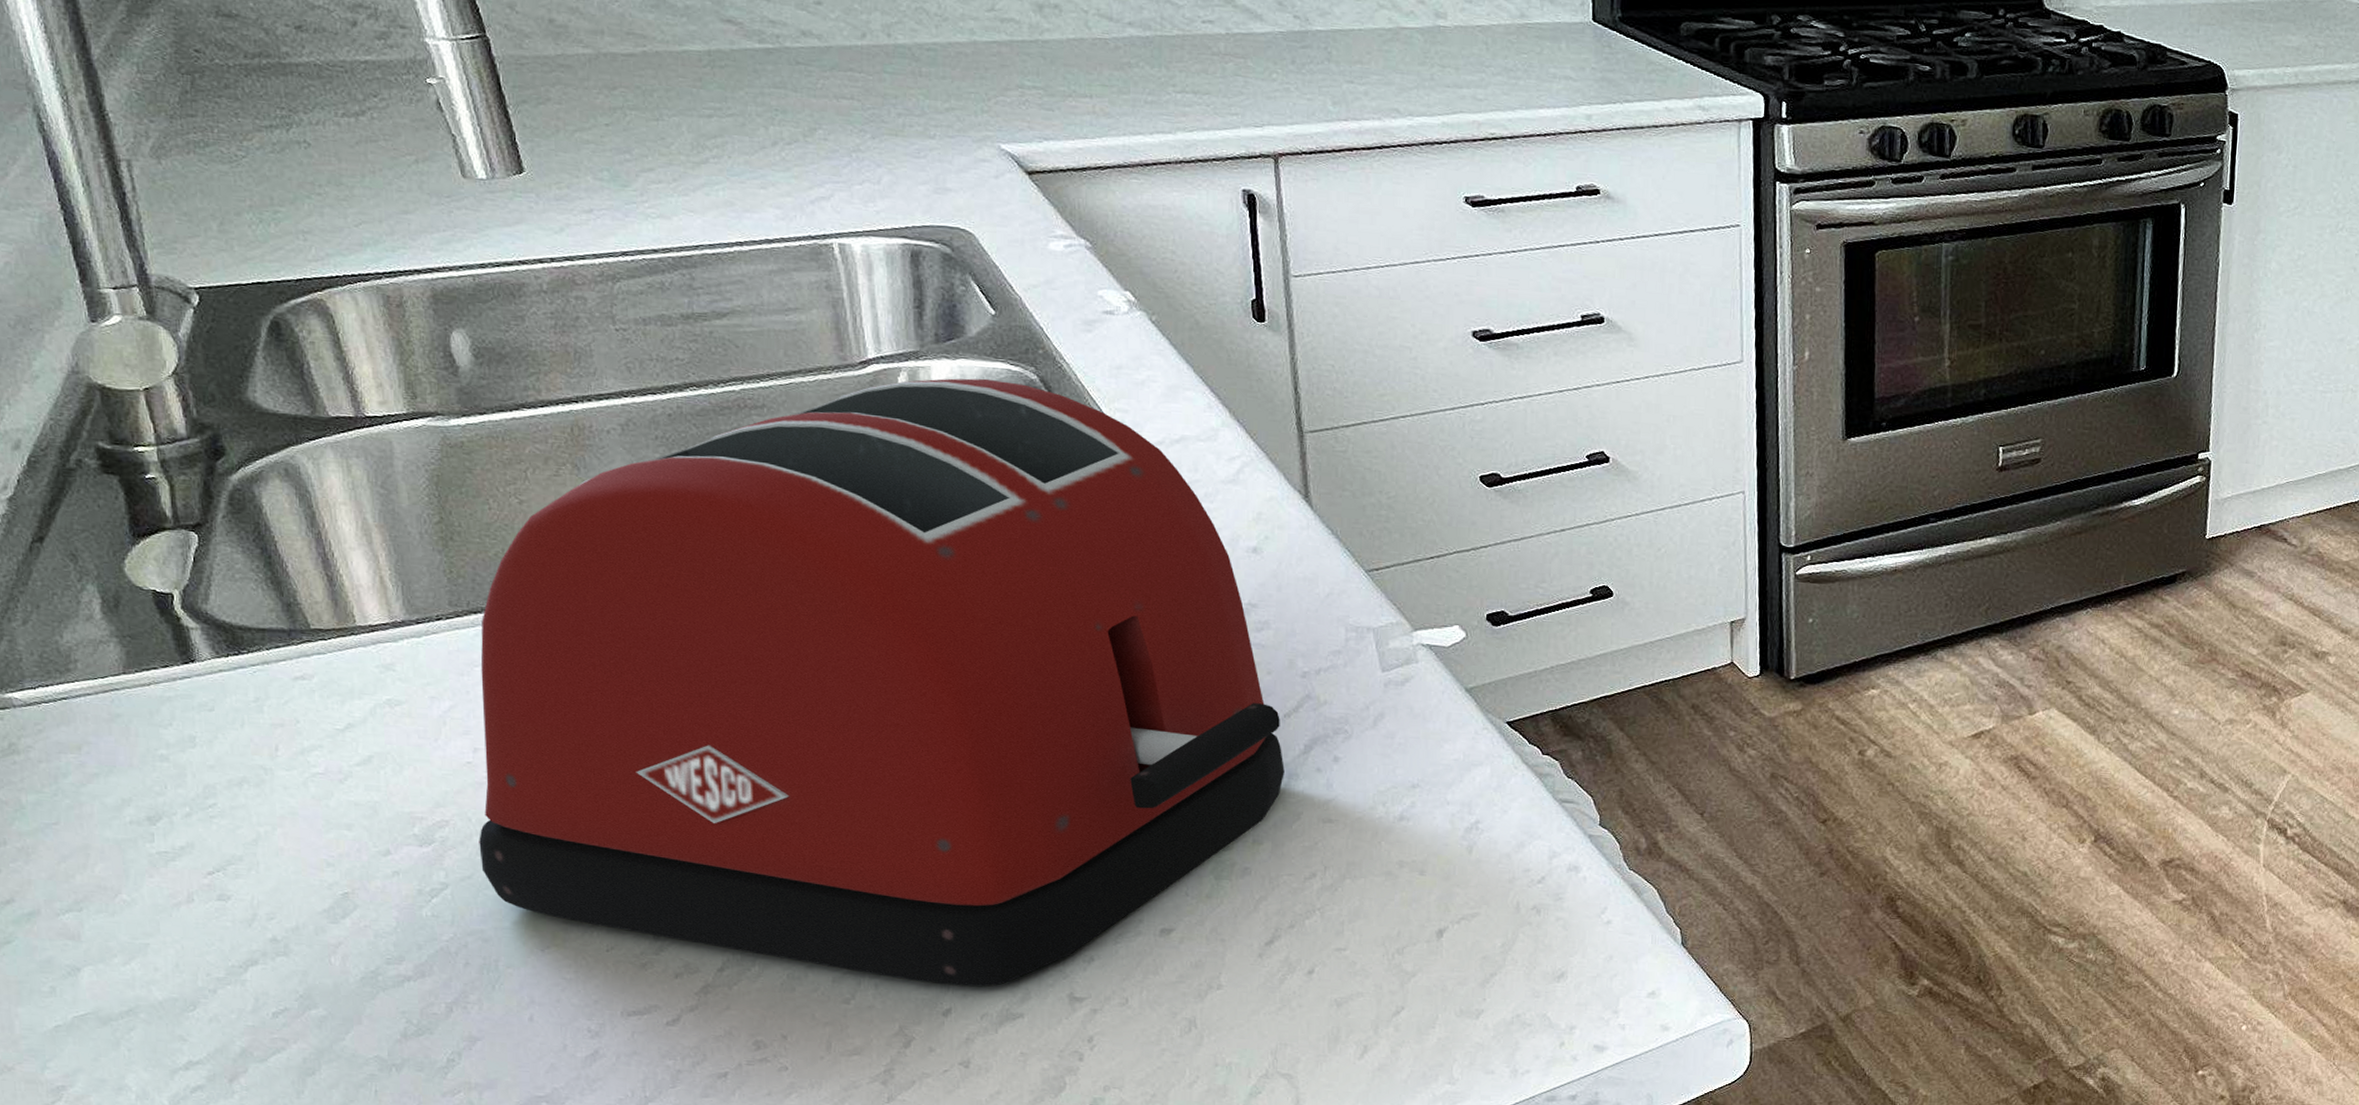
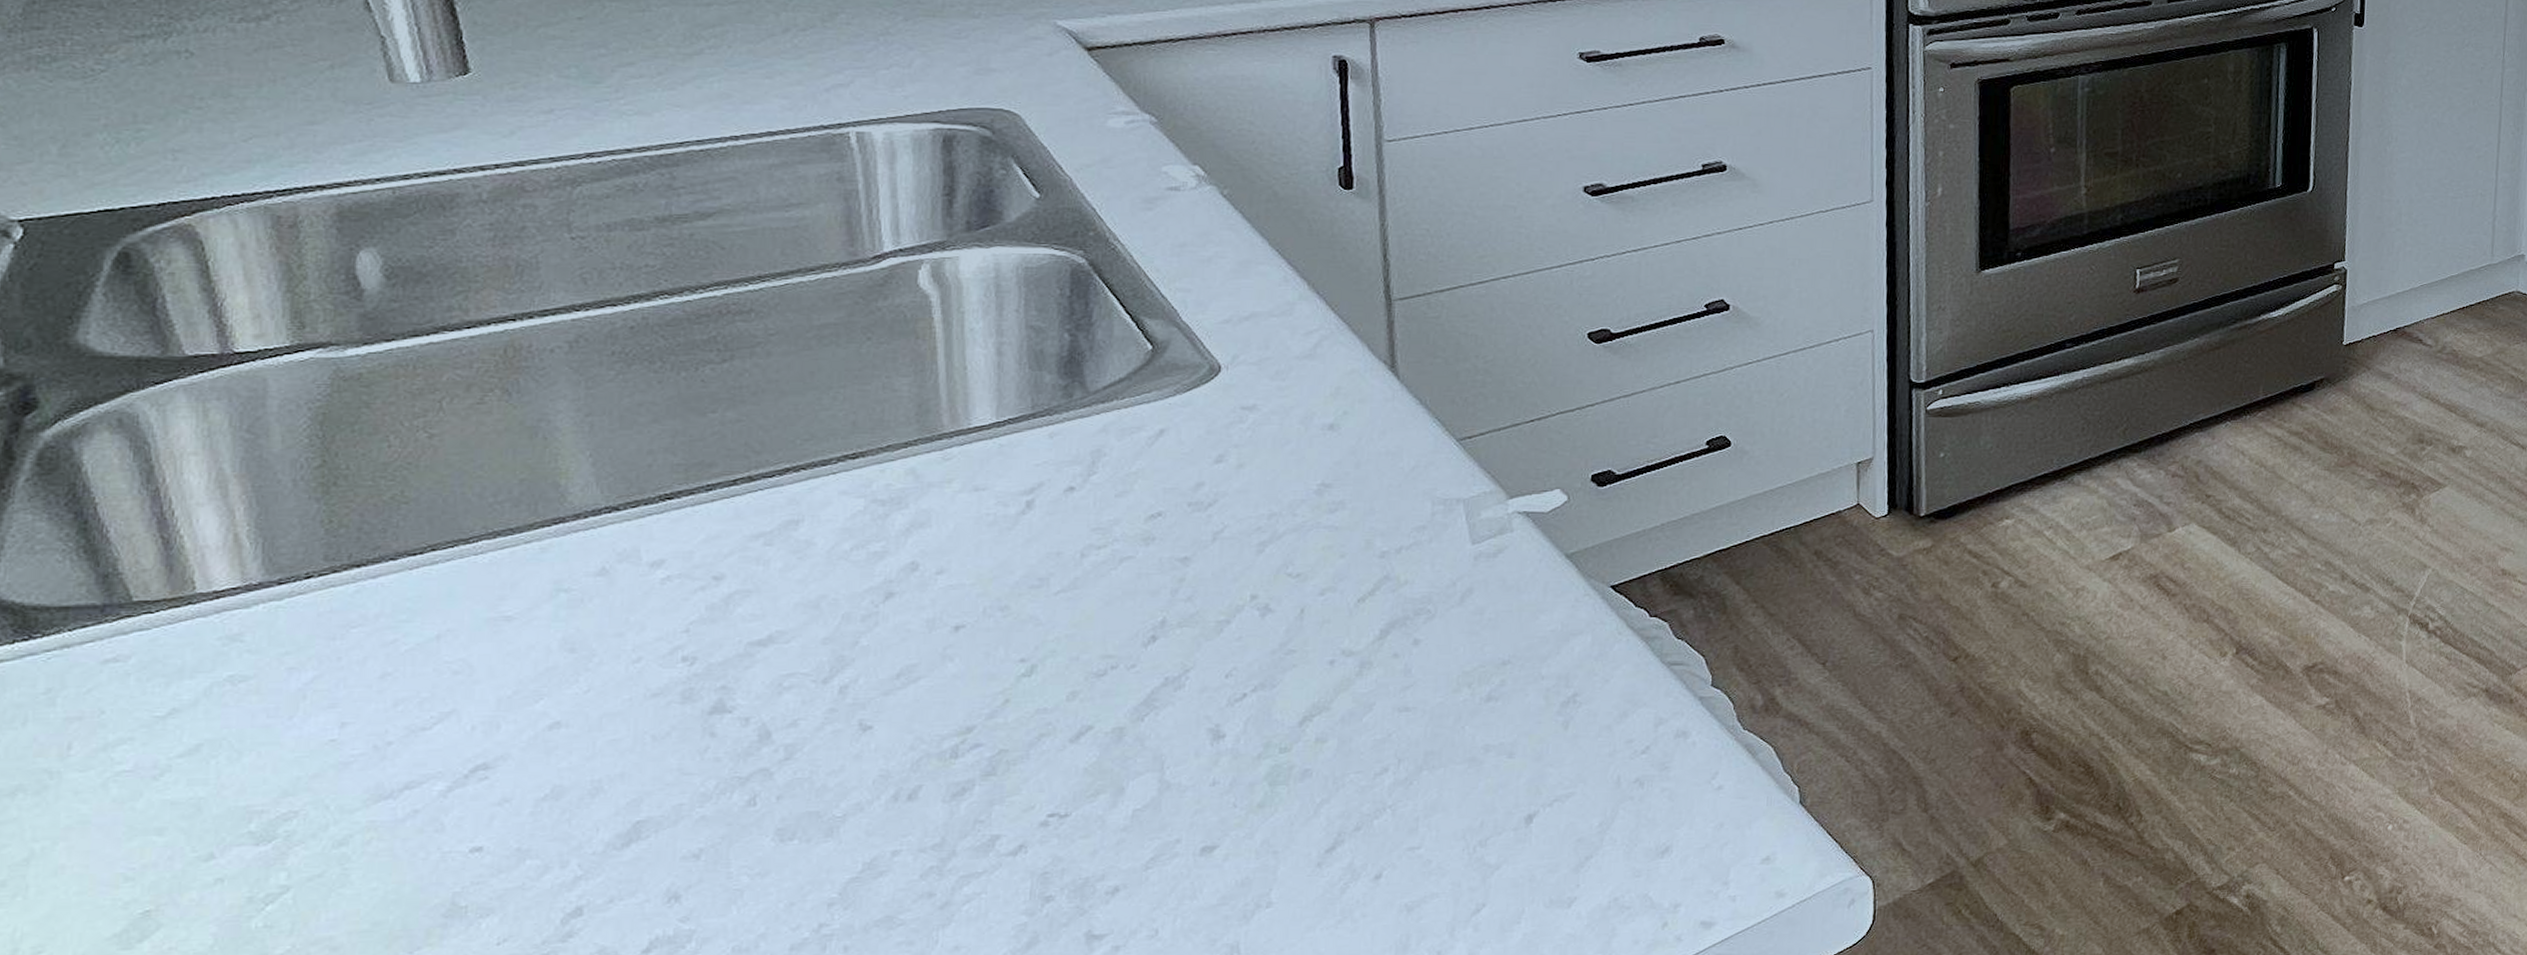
toaster: present [479,378,1285,986] -> none [336,266,1356,938]

